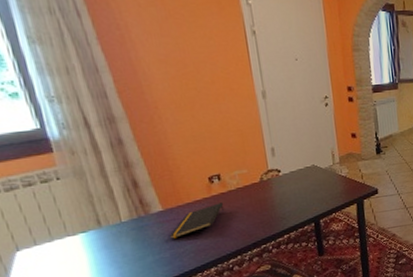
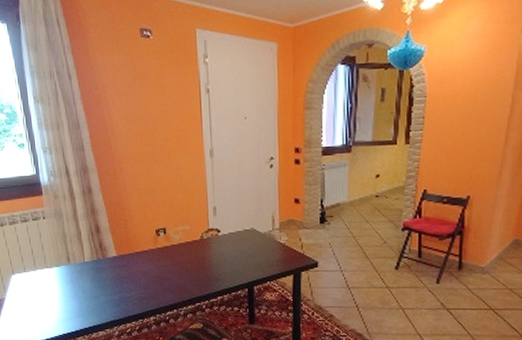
notepad: present [169,202,225,239] -> none [119,255,167,283]

